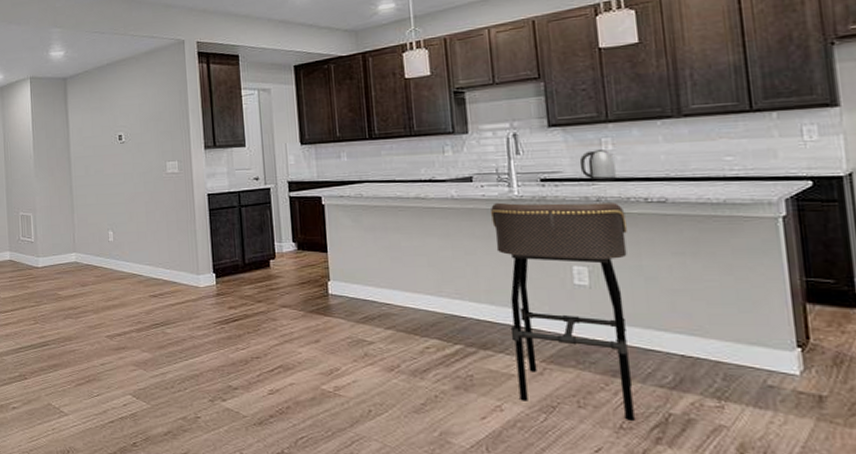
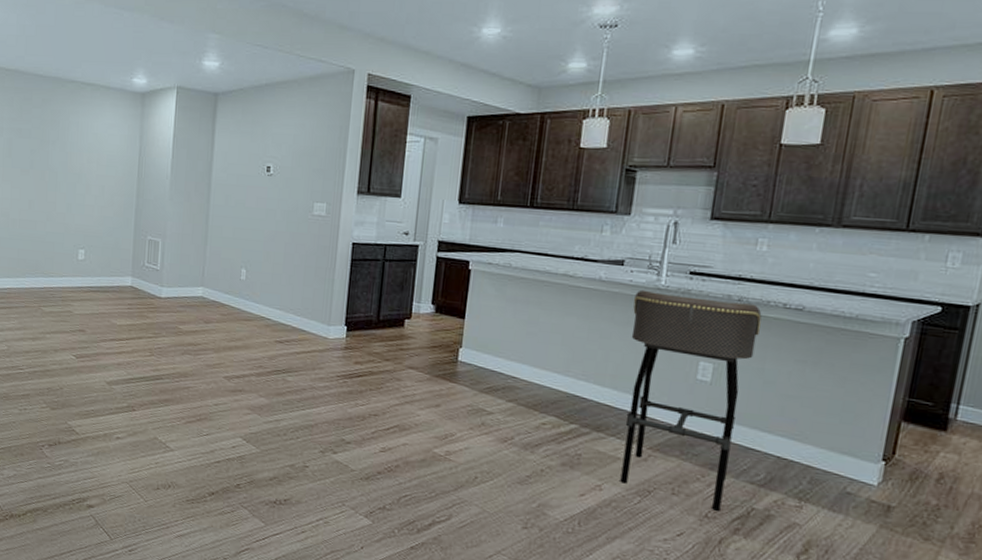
kettle: present [579,150,616,181] -> none [730,249,766,282]

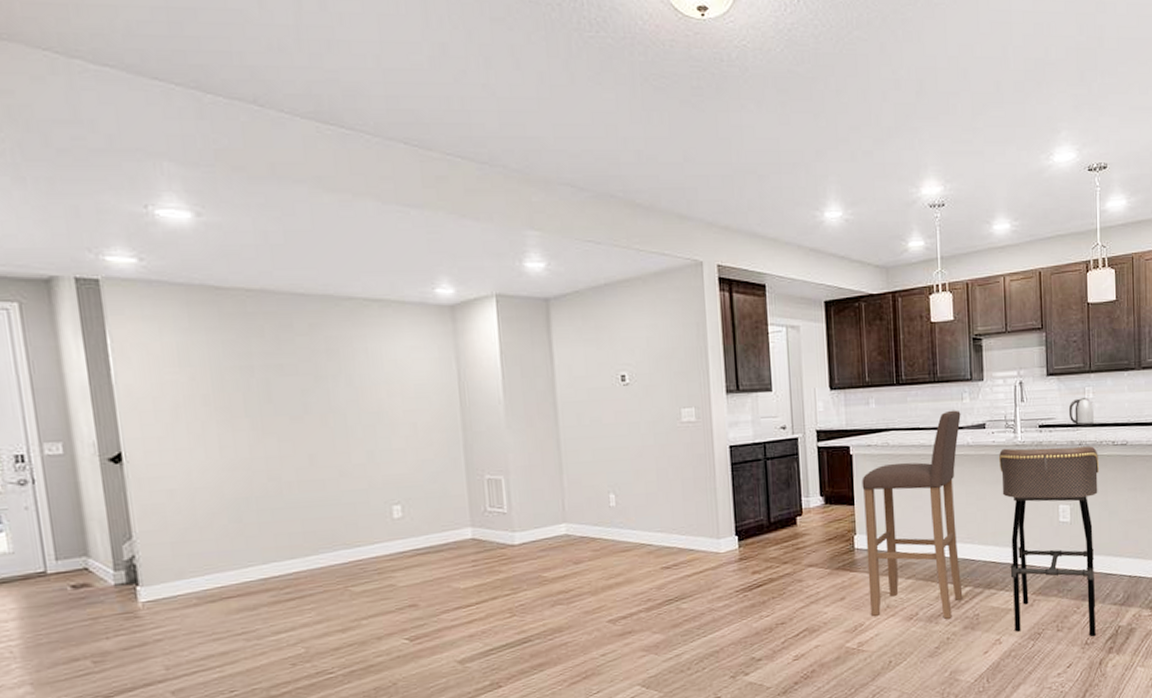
bar stool: none [464,241,598,453] -> present [862,410,963,620]
kettle: none [730,249,766,282] -> present [1068,398,1094,427]

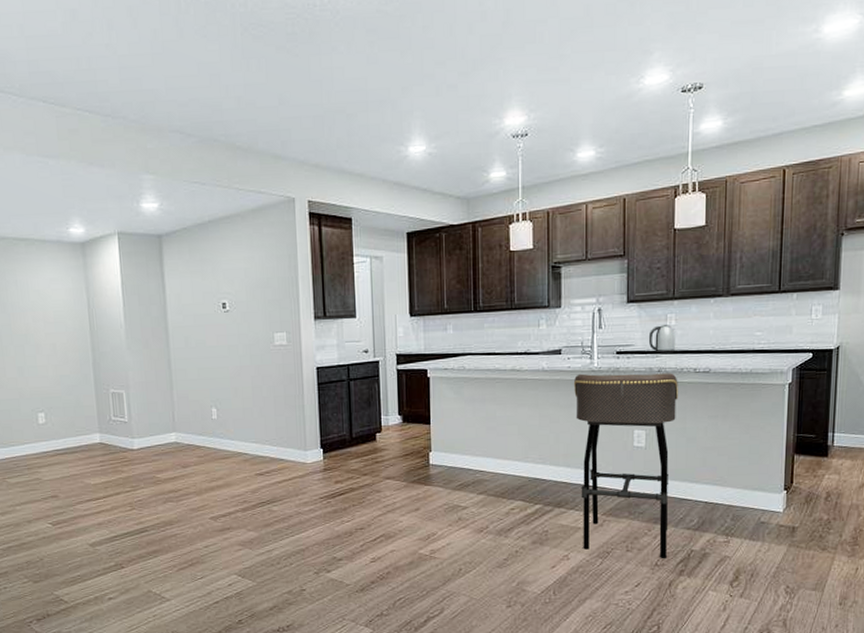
bar stool: present [862,410,963,620] -> none [438,336,537,534]

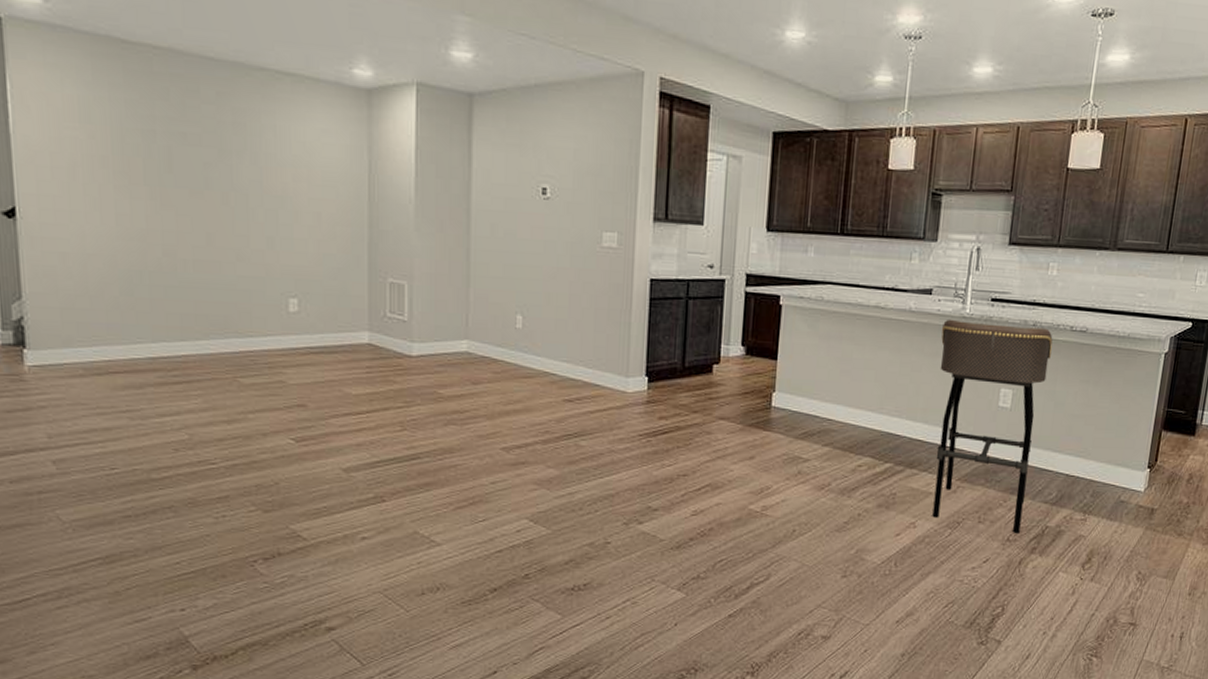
kettle: present [648,325,675,354] -> none [1026,274,1056,306]

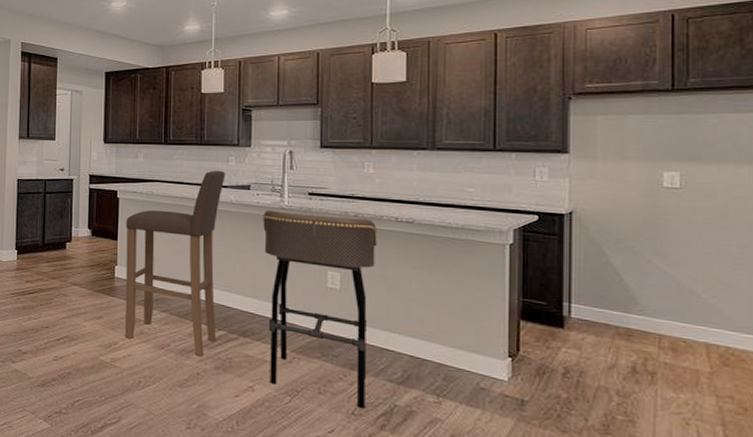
bar stool: none [780,270,907,495] -> present [125,170,225,357]

